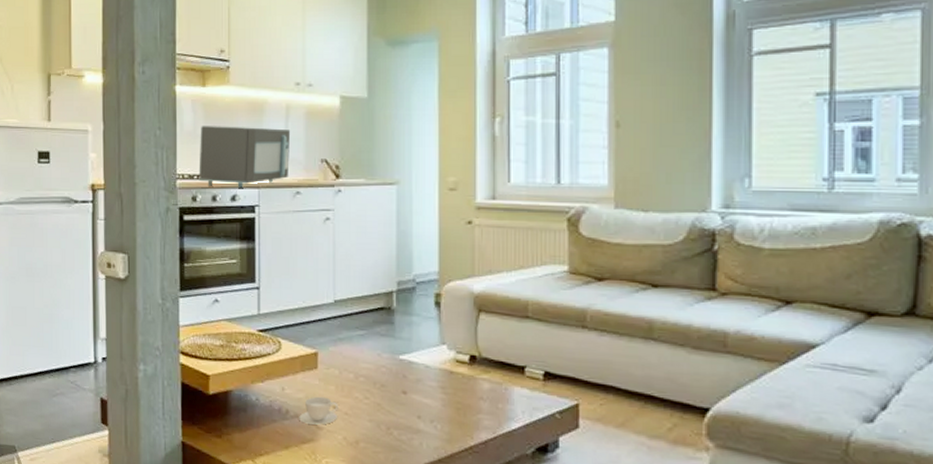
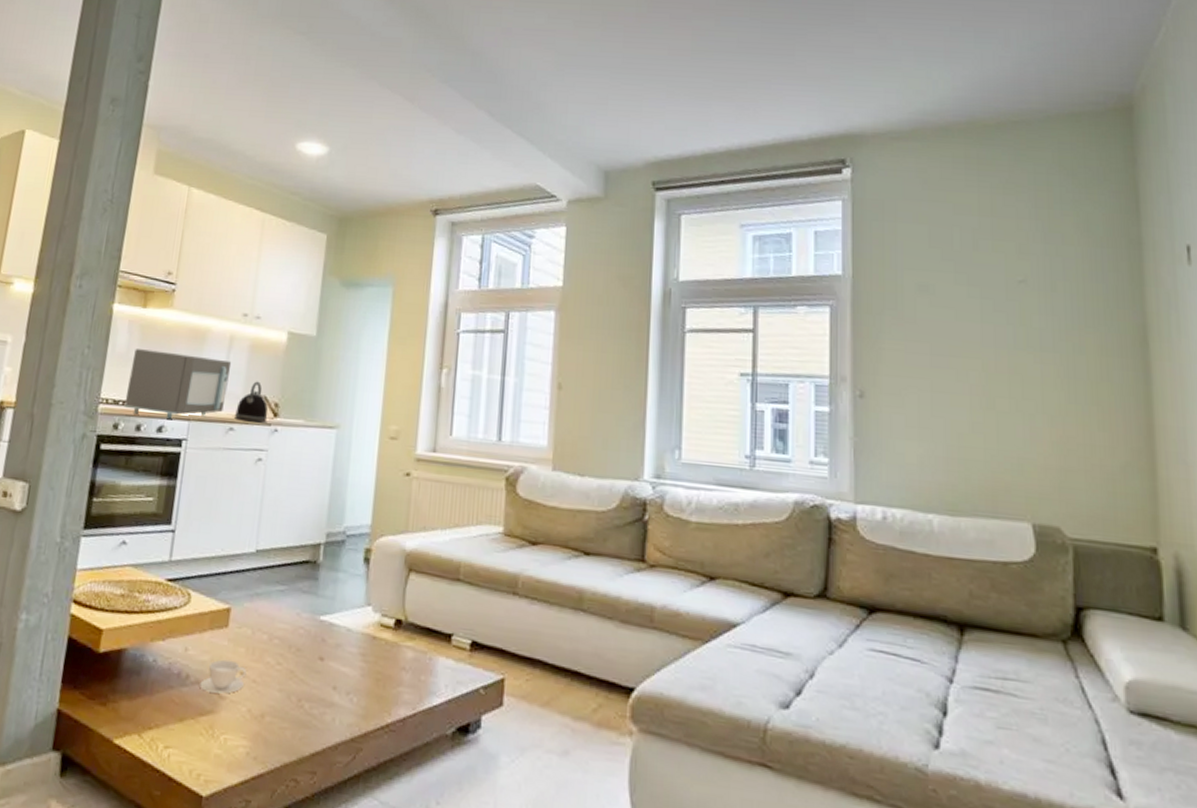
kettle: none [300,146,330,185] -> present [235,381,268,423]

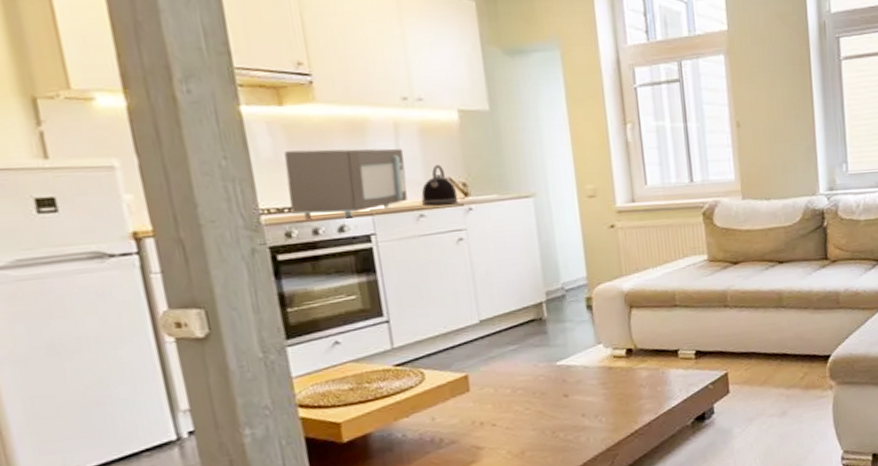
teacup: present [200,659,247,694] -> none [455,416,499,448]

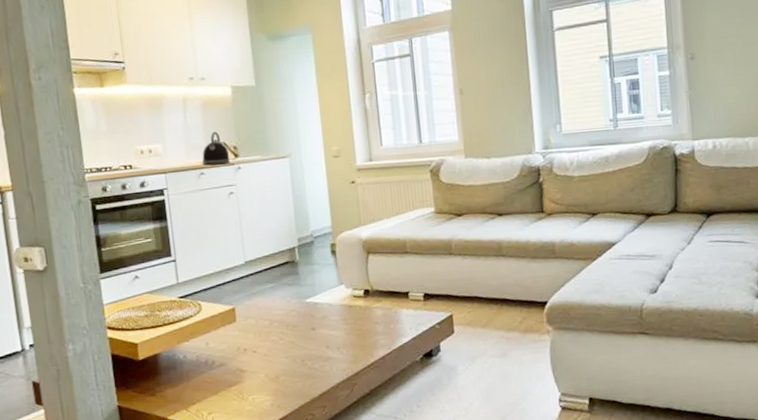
microwave: present [284,148,408,219] -> none [103,119,192,176]

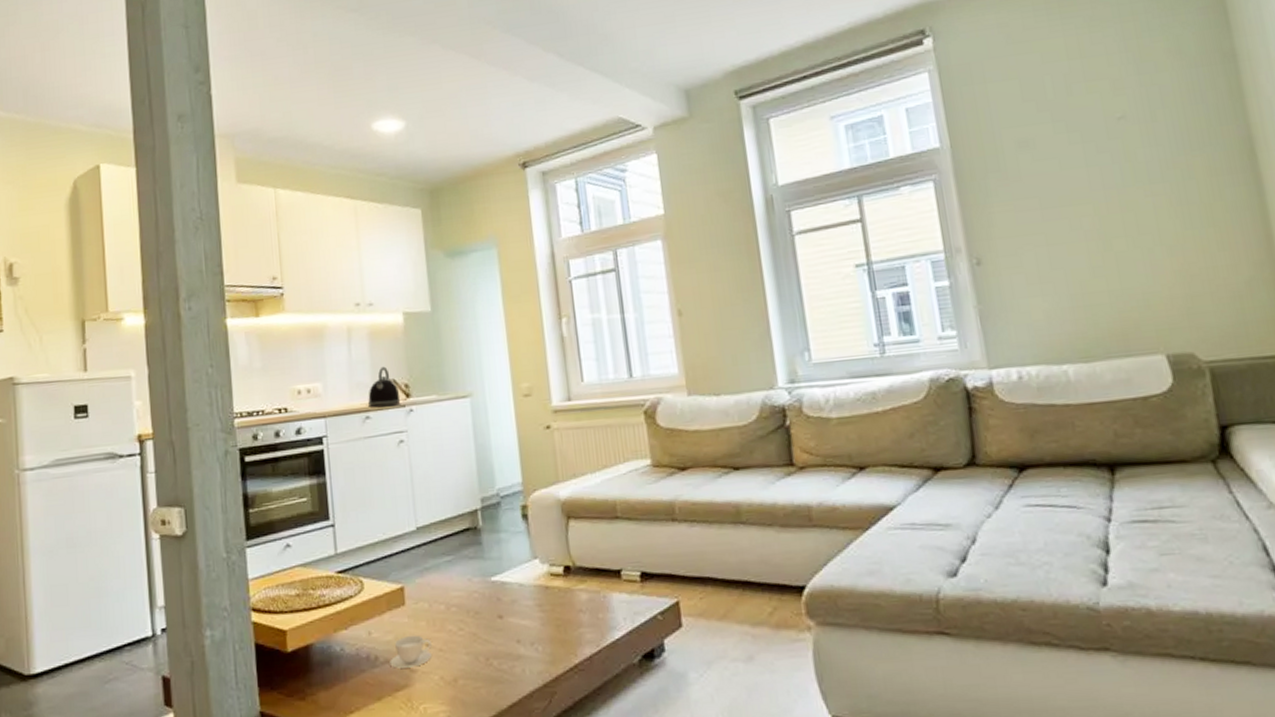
teacup: none [224,344,258,370] -> present [390,635,432,668]

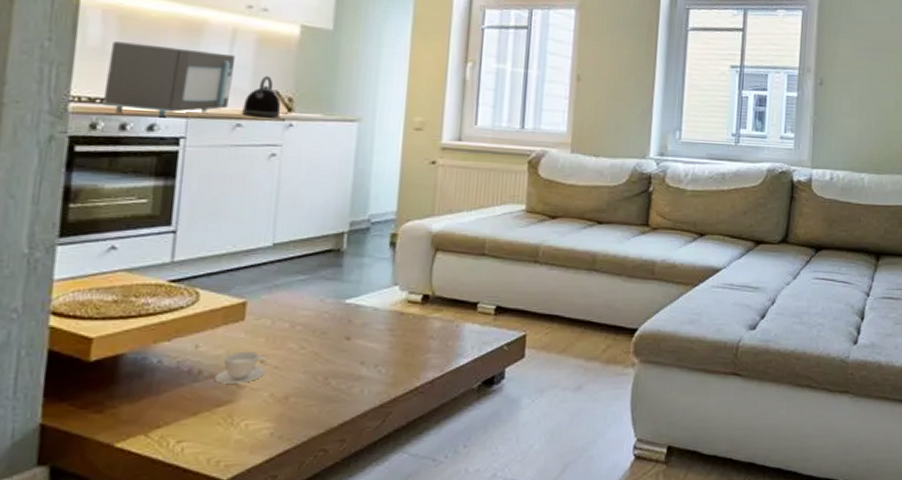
microwave: none [257,352,356,422] -> present [102,41,236,116]

